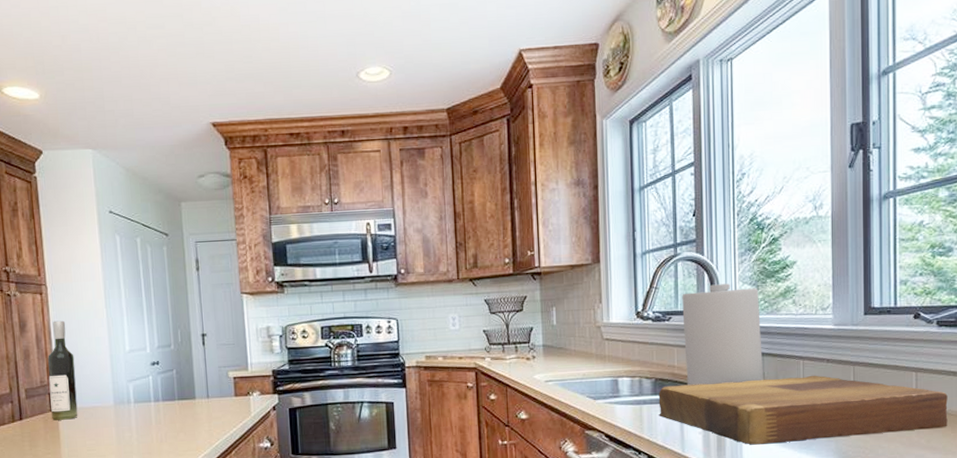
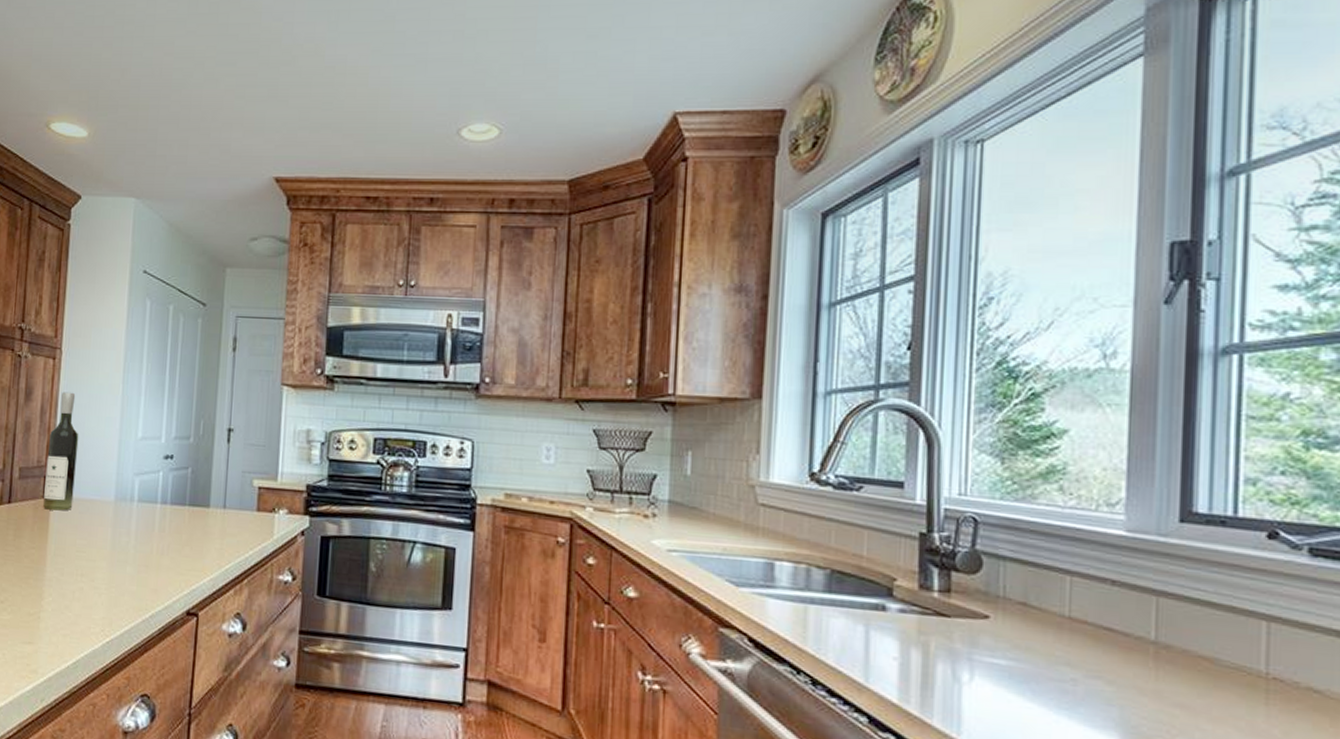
cutting board: present [658,375,948,445] -> none [832,582,1325,717]
paper towel holder: present [682,283,764,386] -> none [879,448,1004,596]

